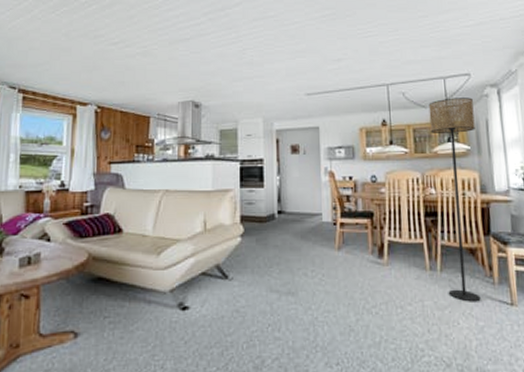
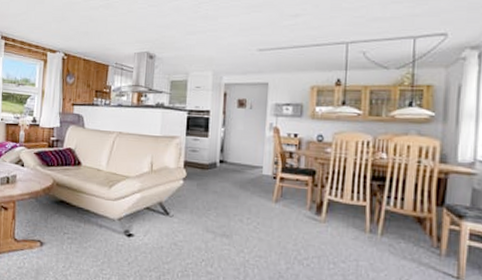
floor lamp: present [428,98,481,302] -> none [386,59,446,270]

